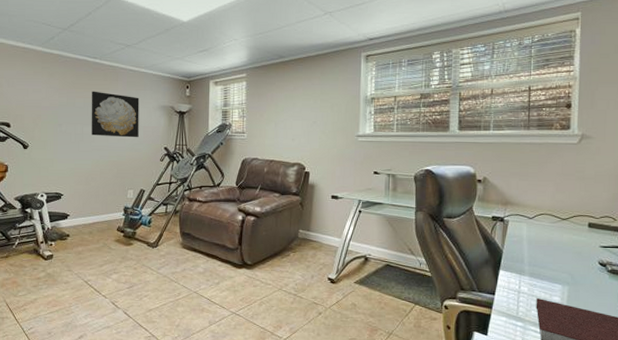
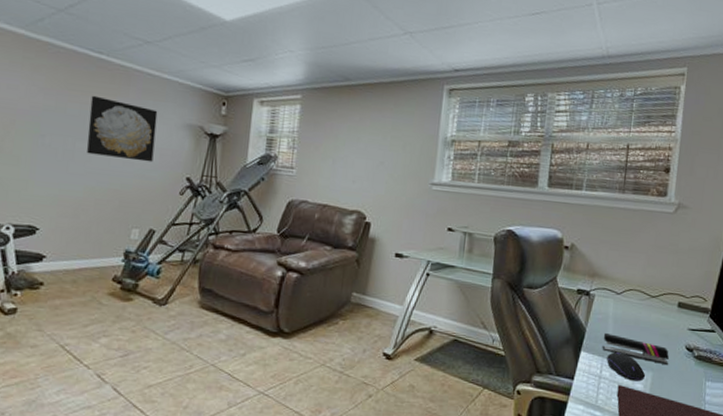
stapler: none [519,253,584,280] -> present [602,332,670,366]
computer mouse: none [524,270,562,295] -> present [607,352,646,382]

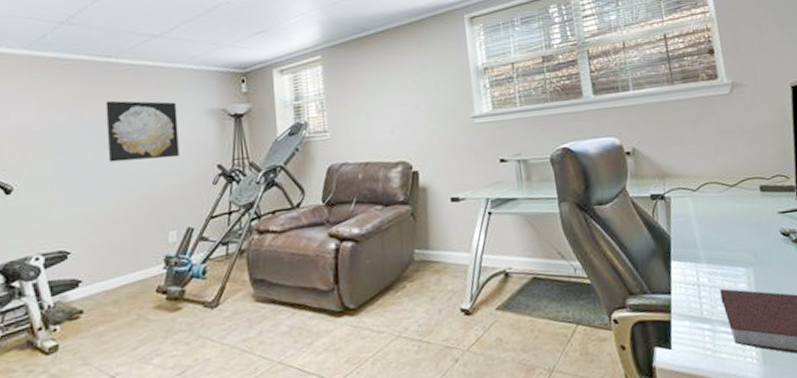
stapler: present [602,332,670,366] -> none [690,235,767,257]
computer mouse: present [607,352,646,382] -> none [700,253,747,282]

